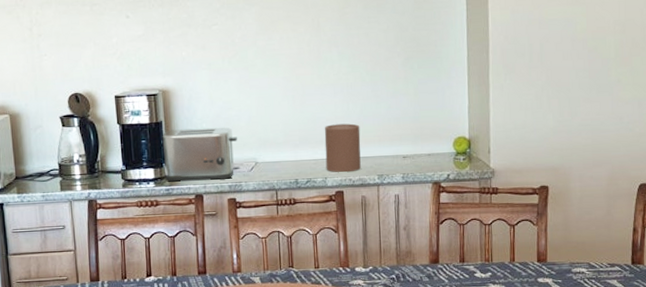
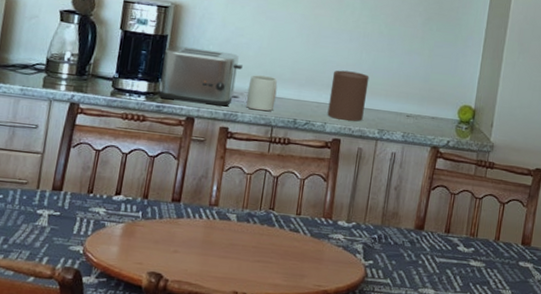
mug: none [246,143,275,178] -> present [246,75,278,112]

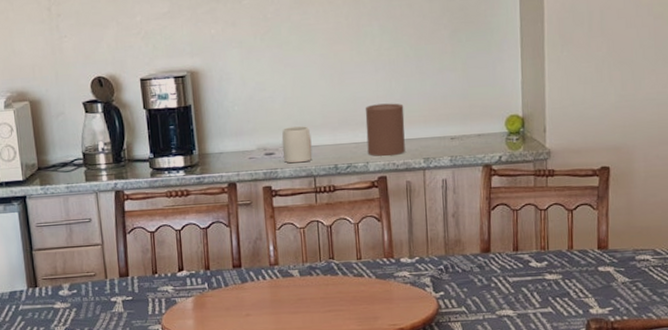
toaster: present [158,45,243,107] -> none [191,109,272,171]

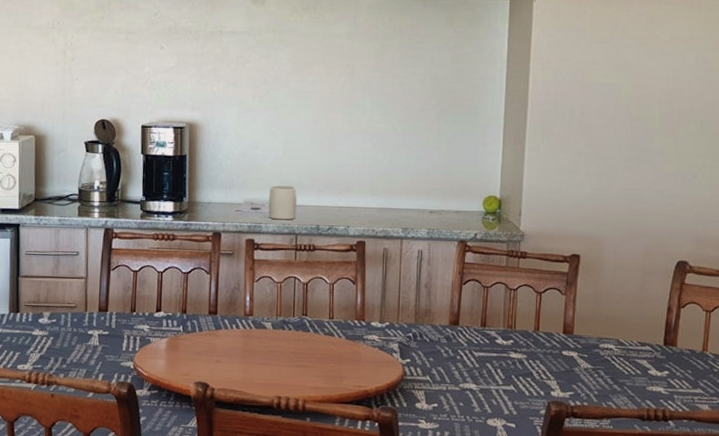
pen holder: present [365,103,405,157] -> none [349,172,388,223]

